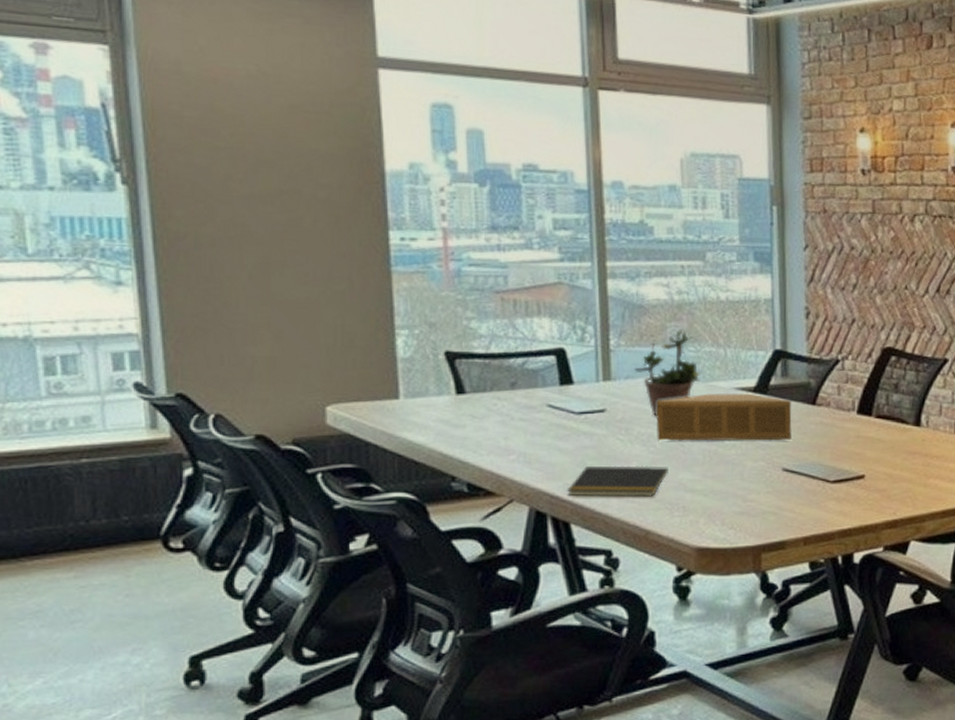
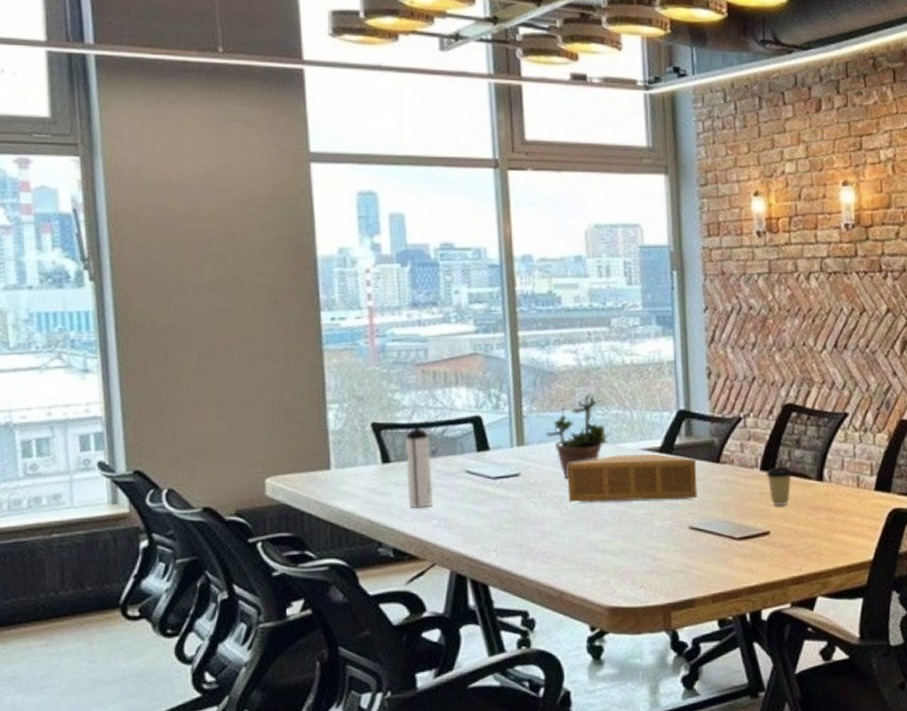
water bottle: none [481,356,512,443] -> present [404,426,434,509]
notepad: present [567,465,668,497] -> none [485,527,580,559]
coffee cup: none [863,411,890,450] -> present [766,467,793,506]

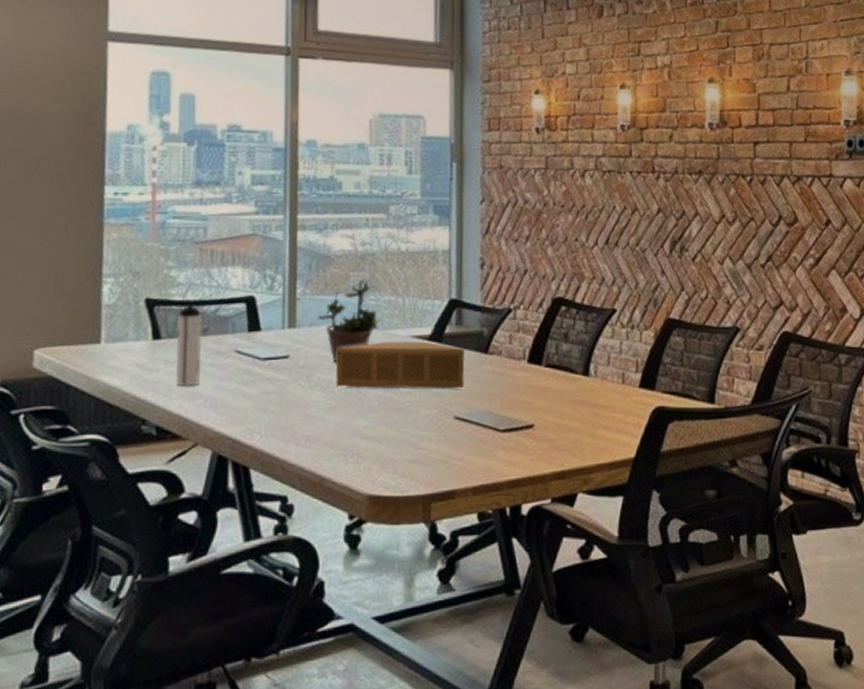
coffee cup: present [766,467,793,506] -> none [533,360,560,399]

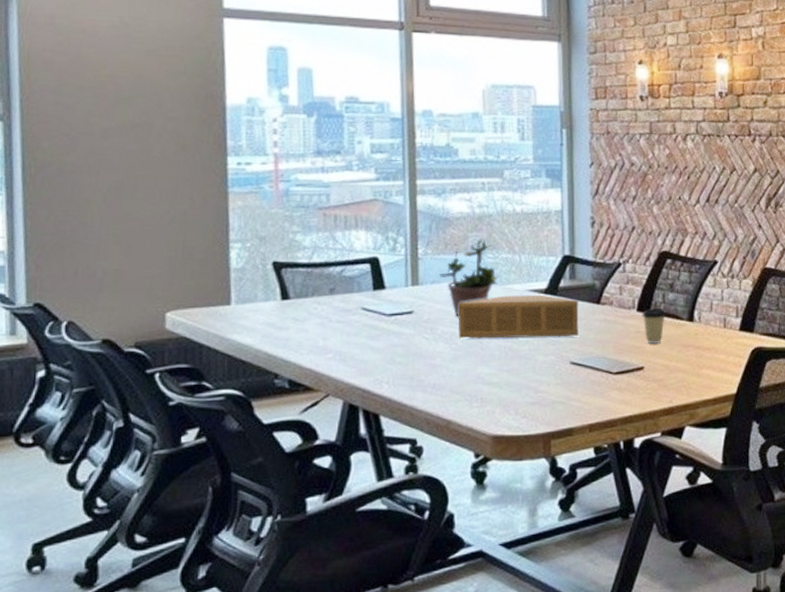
water bottle: present [175,304,203,387] -> none [304,266,330,343]
coffee cup: none [533,360,560,399] -> present [642,308,667,343]

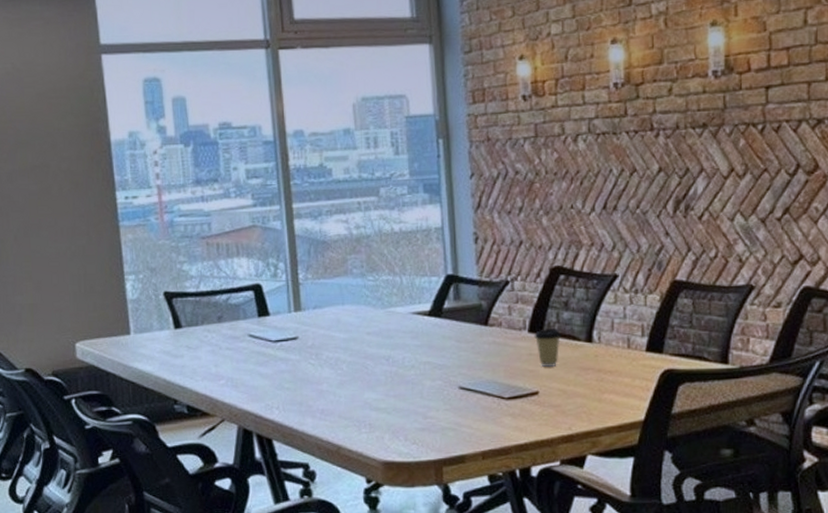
potted plant: present [439,239,498,316] -> none [320,261,379,341]
speaker: present [458,295,579,339] -> none [341,318,466,364]

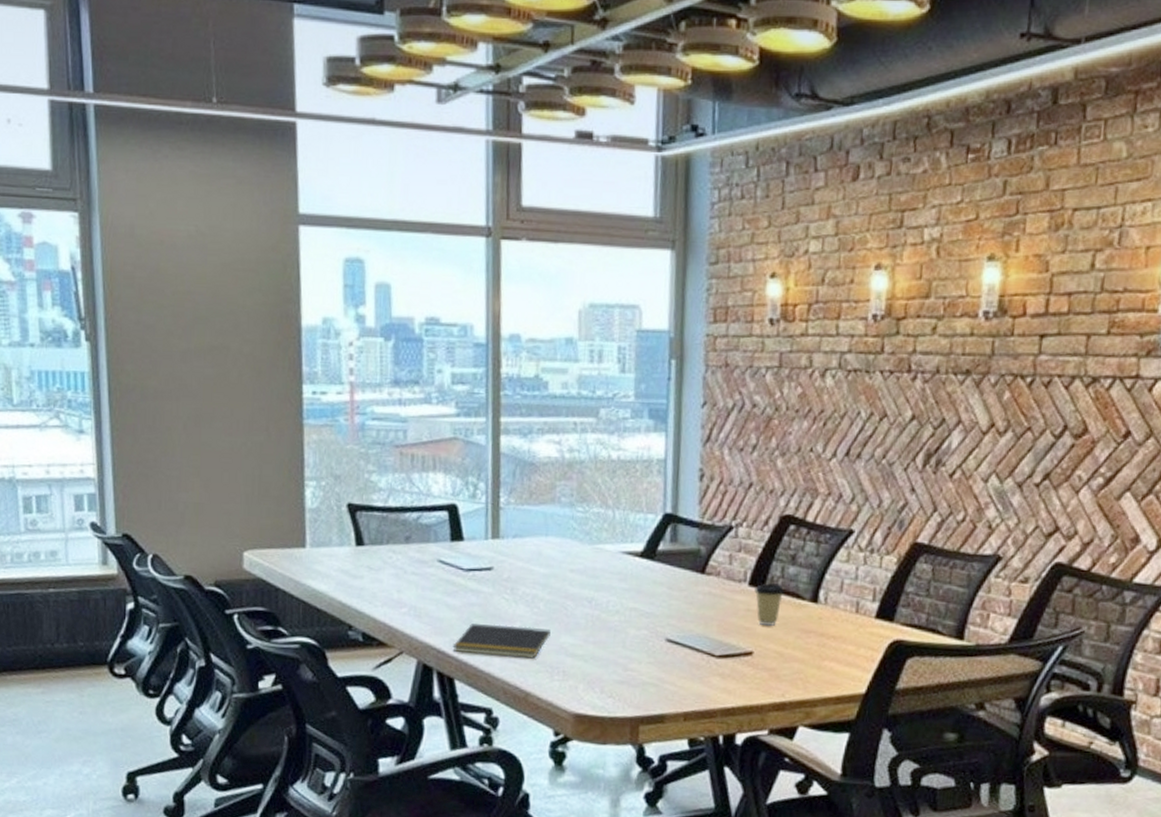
notepad: none [268,387,355,416] -> present [452,624,551,659]

